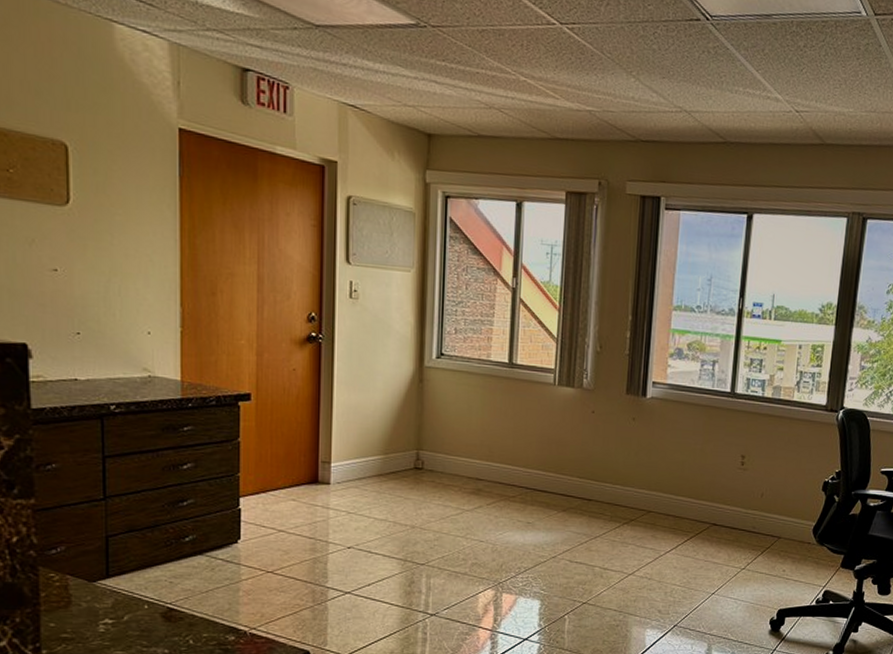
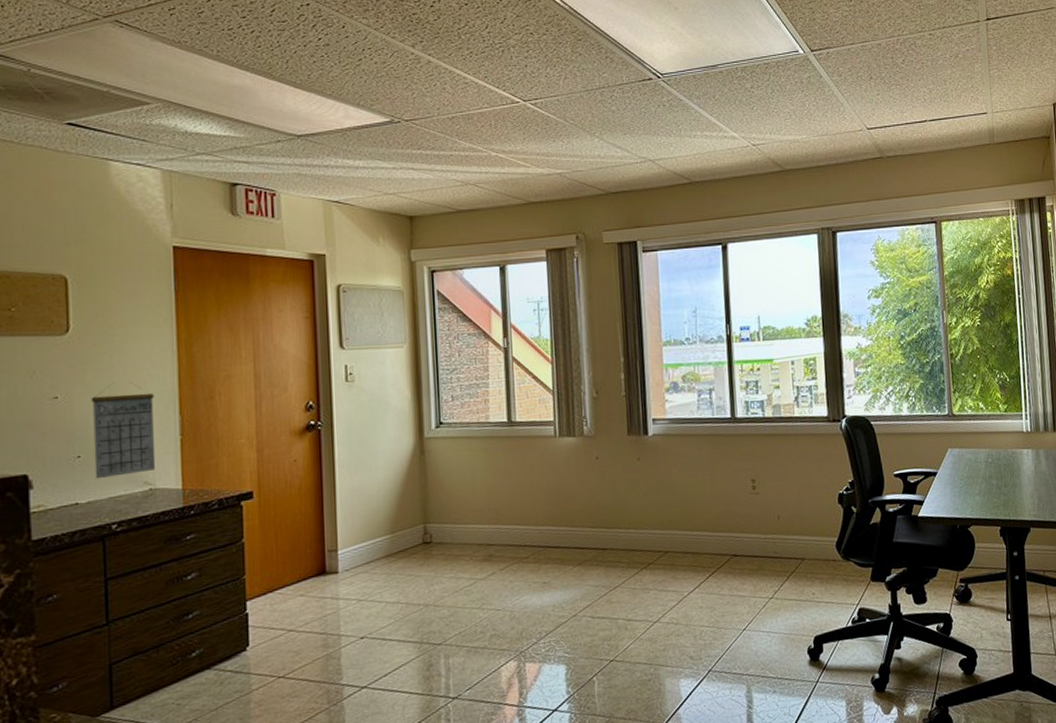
calendar: none [91,265,155,359] -> present [91,383,156,480]

